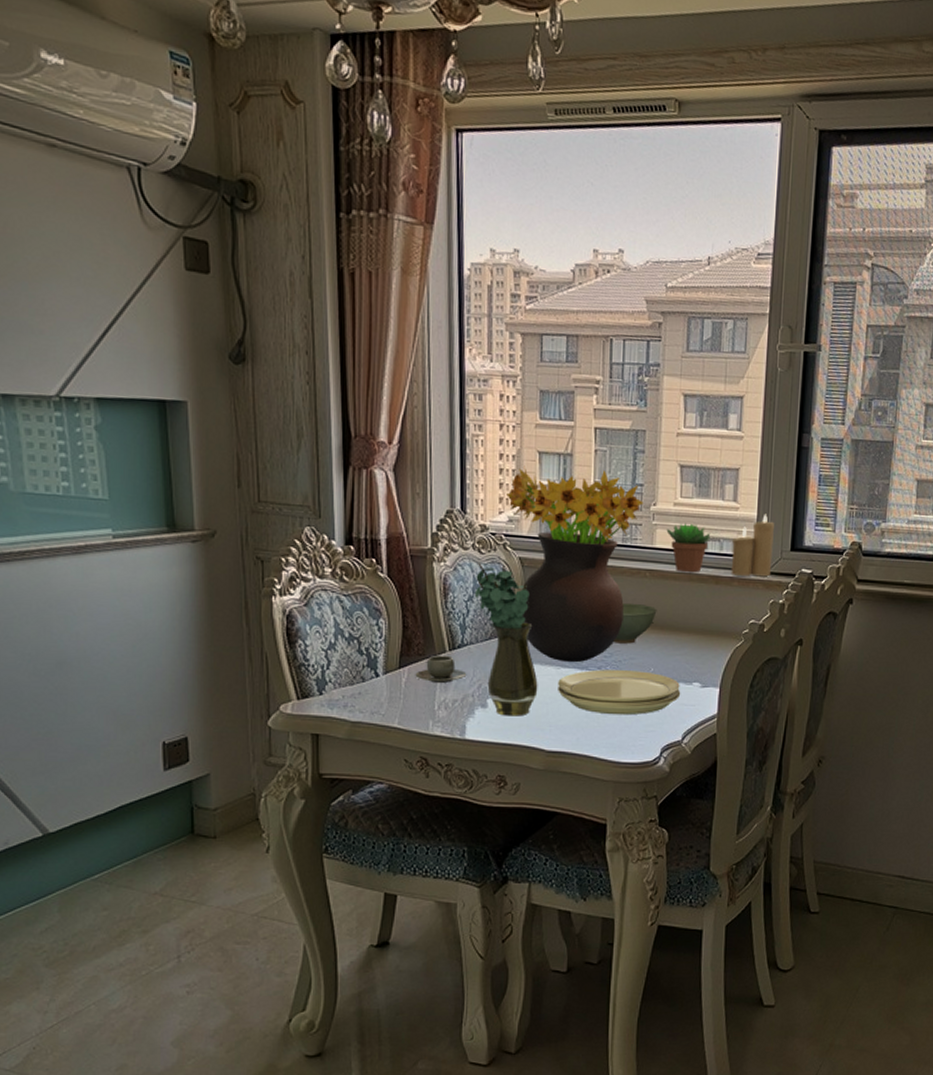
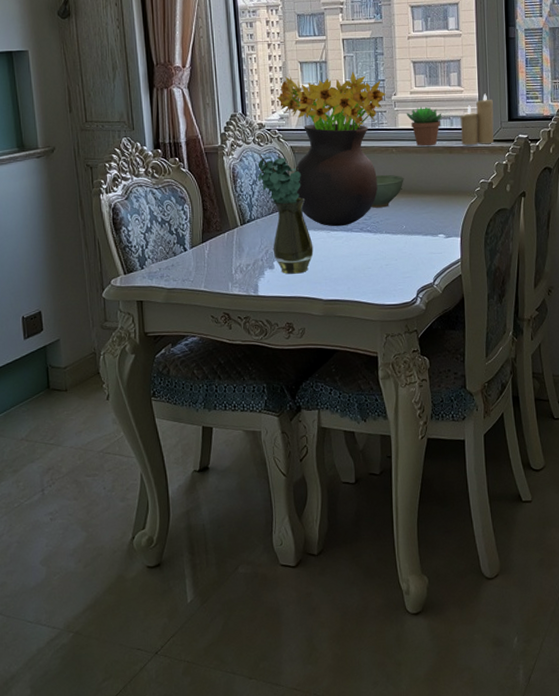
teacup: present [415,655,467,683] -> none [215,229,256,252]
plate: present [558,669,681,716] -> none [329,229,430,267]

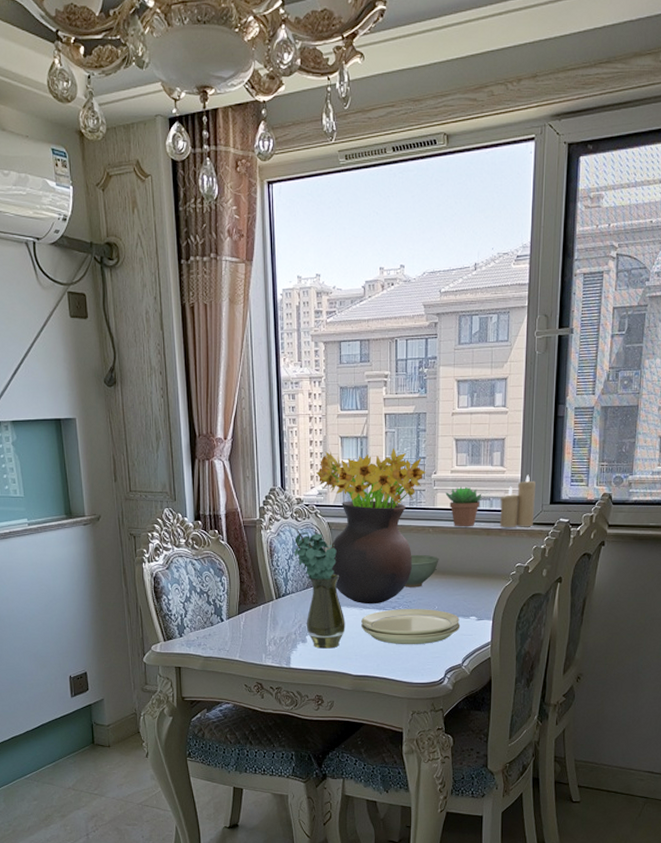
plate: none [329,229,430,267] -> present [361,609,461,645]

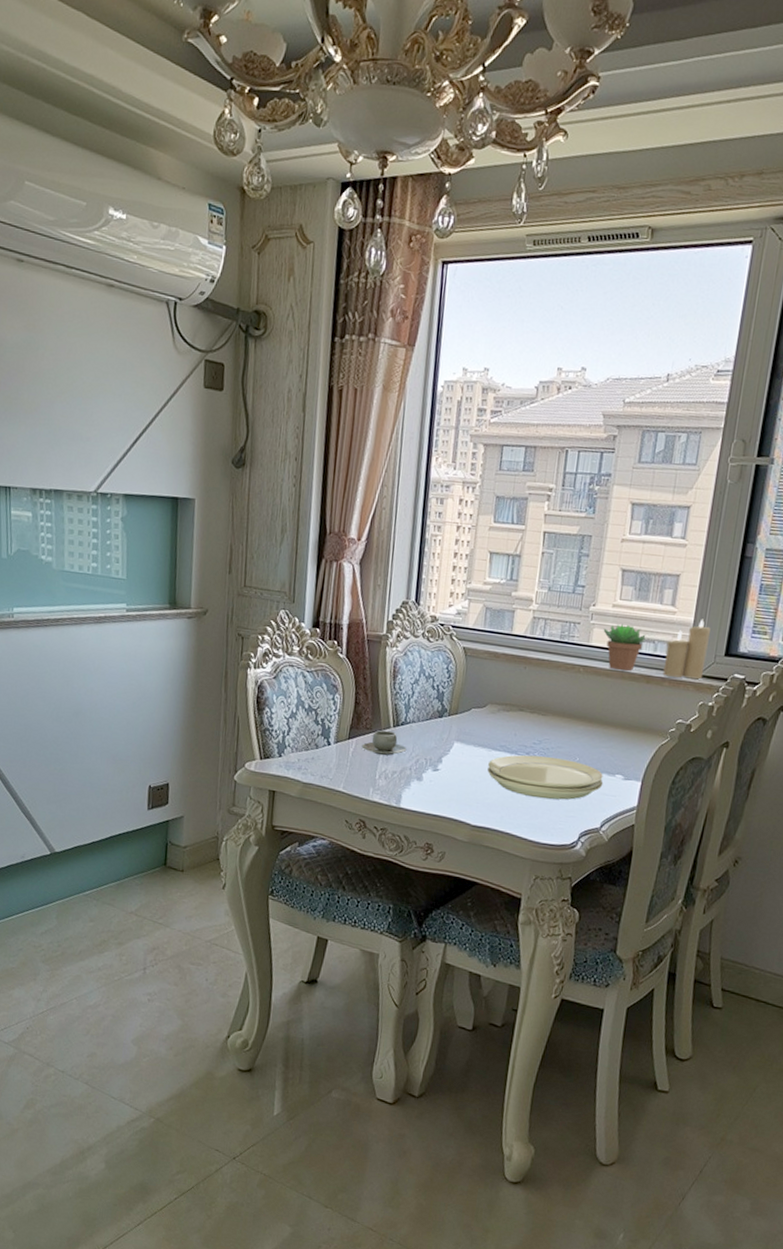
teacup: none [251,602,290,624] -> present [361,730,407,756]
vase: present [294,529,345,649] -> none [421,650,470,791]
flower arrangement: present [316,448,426,605] -> none [457,564,584,747]
bowl: present [405,555,439,587] -> none [543,696,588,734]

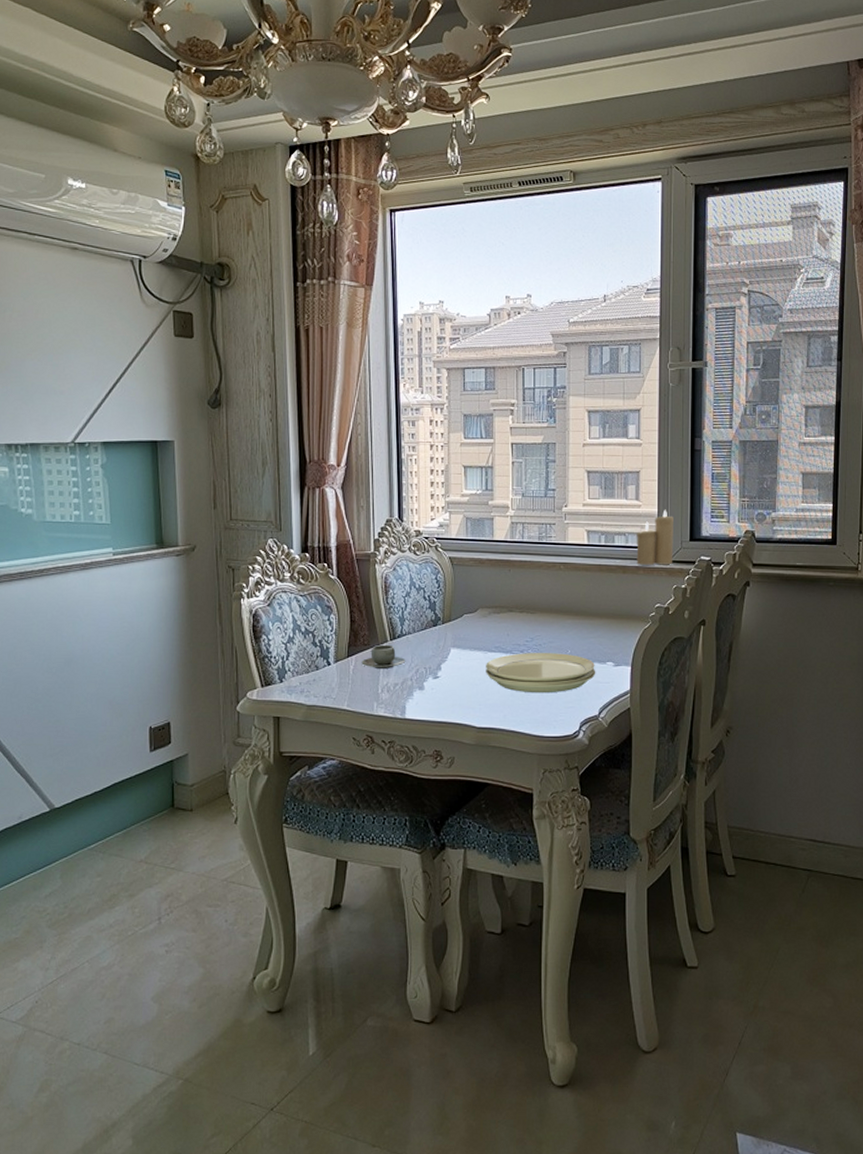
succulent plant: present [603,624,646,671] -> none [577,521,617,563]

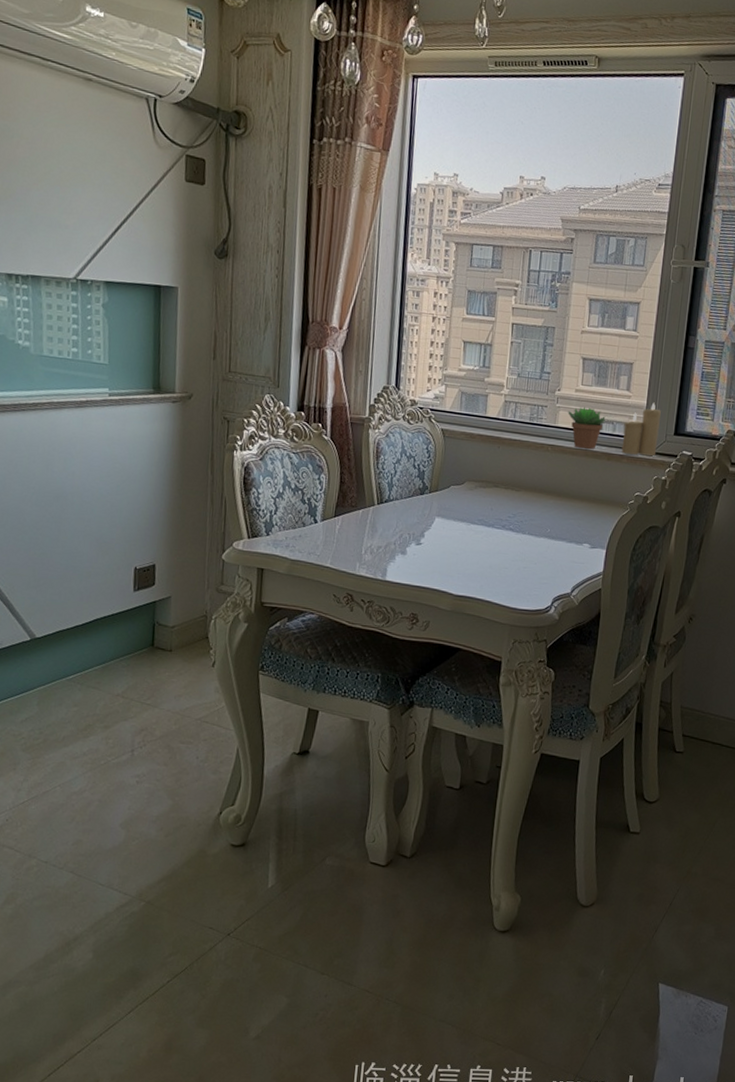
teacup: present [361,644,406,668] -> none [347,507,391,532]
plate: present [486,653,596,694] -> none [467,527,573,569]
succulent plant: none [577,521,617,563] -> present [568,407,606,449]

